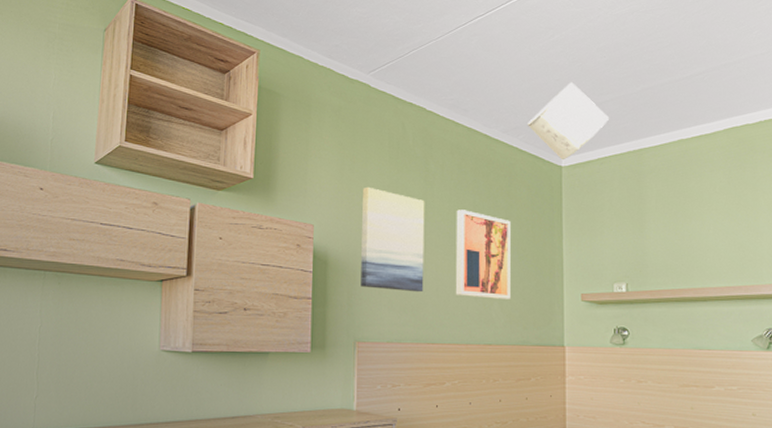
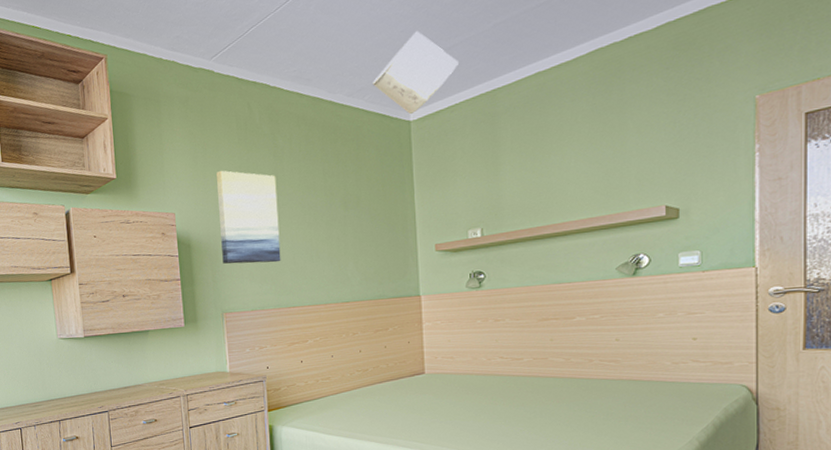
wall art: present [455,209,511,299] -> none [307,178,365,261]

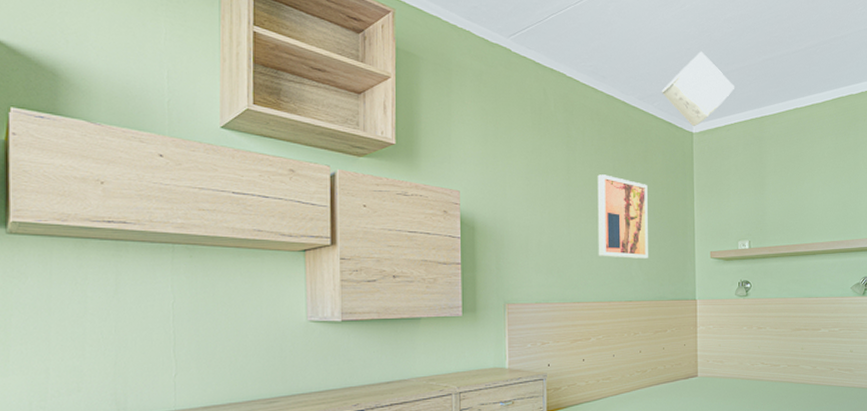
wall art: present [216,170,281,264] -> none [507,152,568,255]
wall art: none [307,178,365,261] -> present [597,174,648,258]

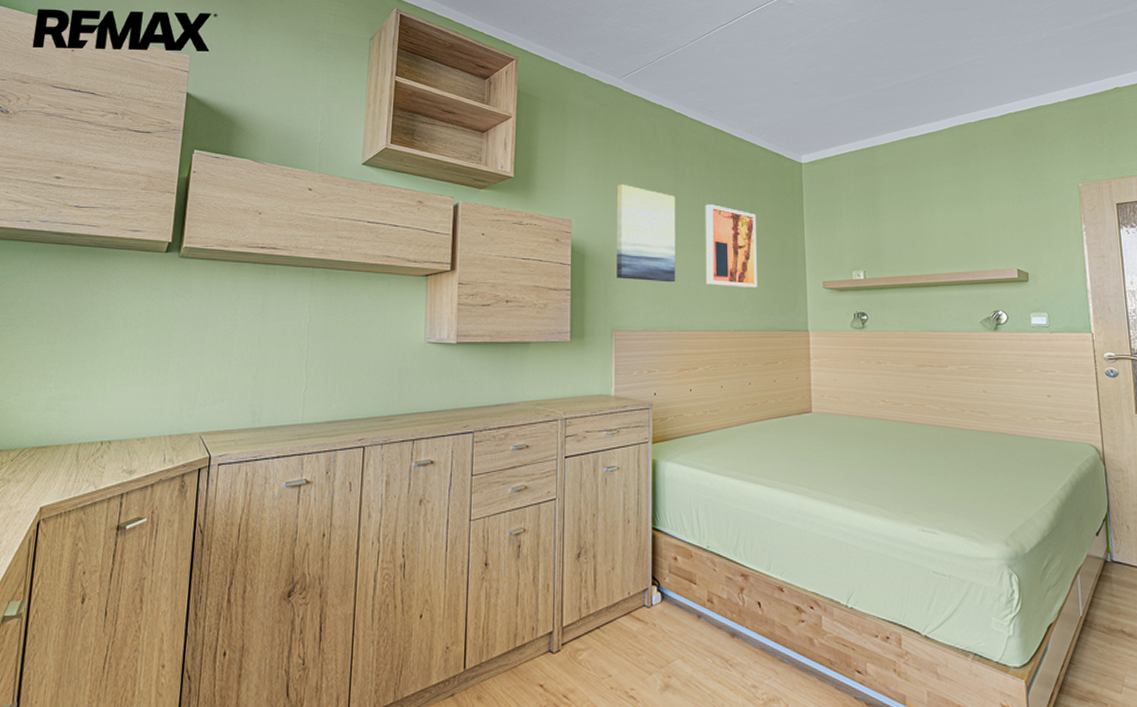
wall art: none [507,152,568,255] -> present [616,184,676,283]
toilet paper roll: present [661,52,734,127] -> none [768,85,844,158]

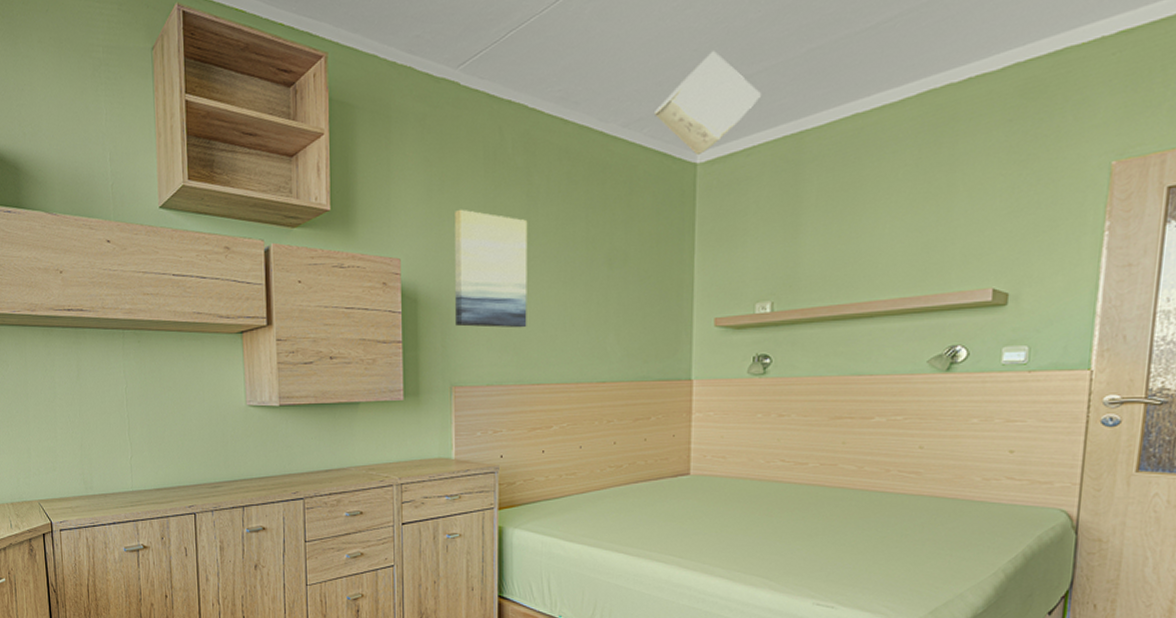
wall art: present [705,204,757,288] -> none [564,227,631,330]
toilet paper roll: none [768,85,844,158] -> present [653,51,761,156]

